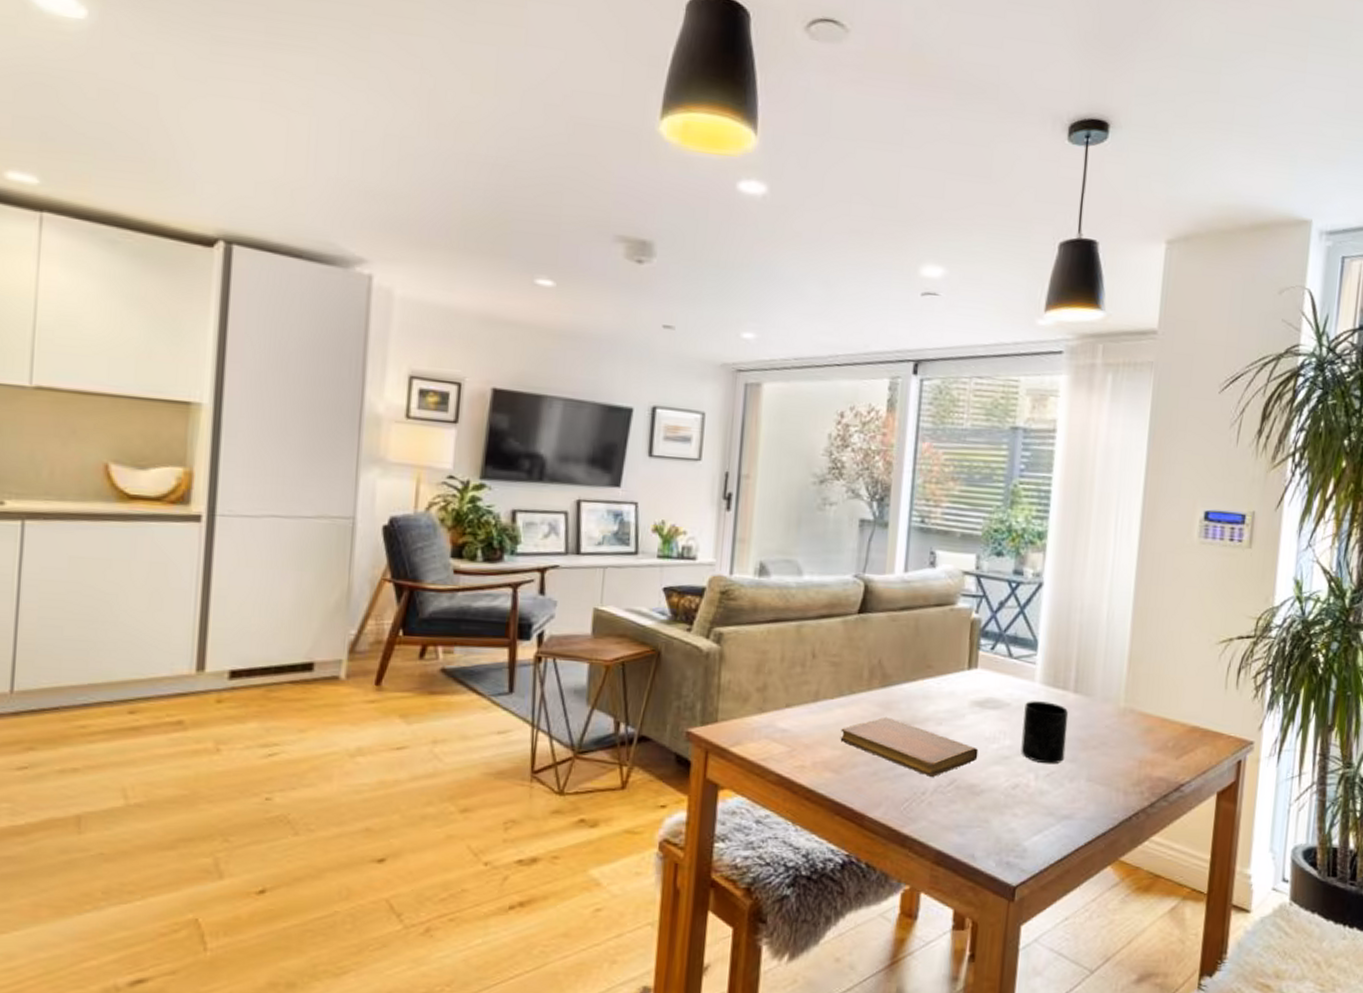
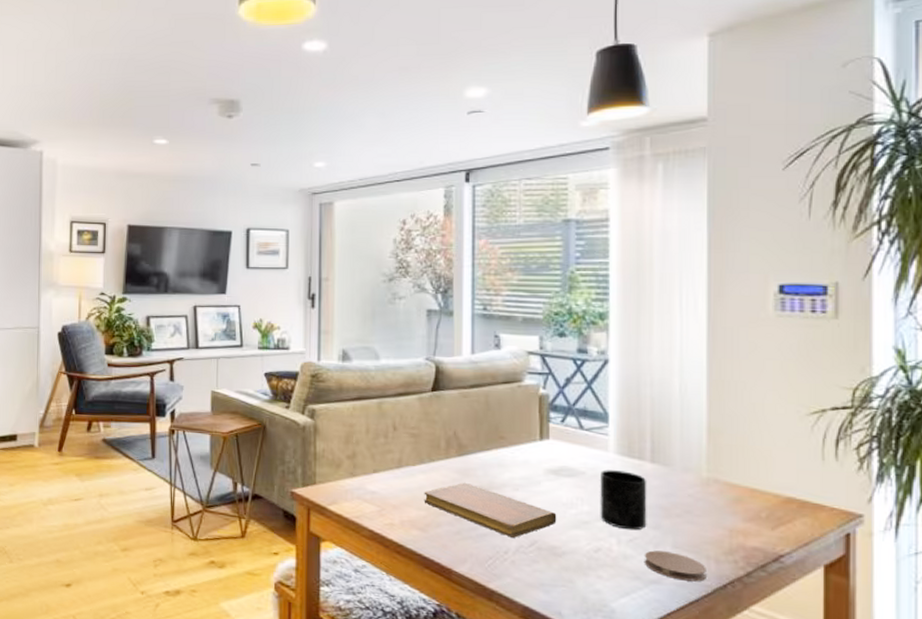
coaster: none [1058,784,1115,815] -> present [644,550,706,582]

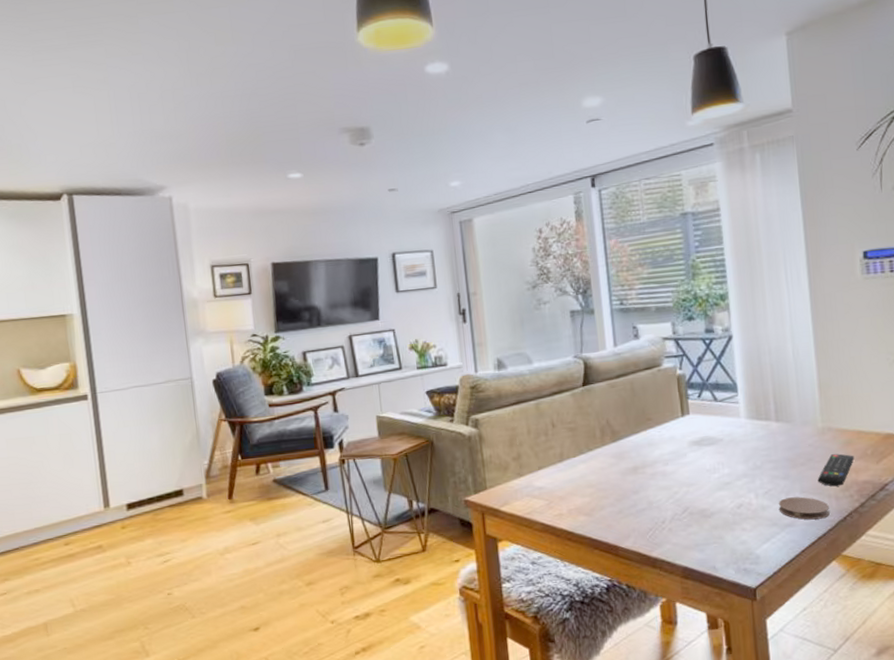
notebook: present [424,482,557,538] -> none [586,465,704,508]
mug: present [600,470,647,531] -> none [735,432,778,484]
remote control: none [695,510,744,548] -> present [817,454,855,487]

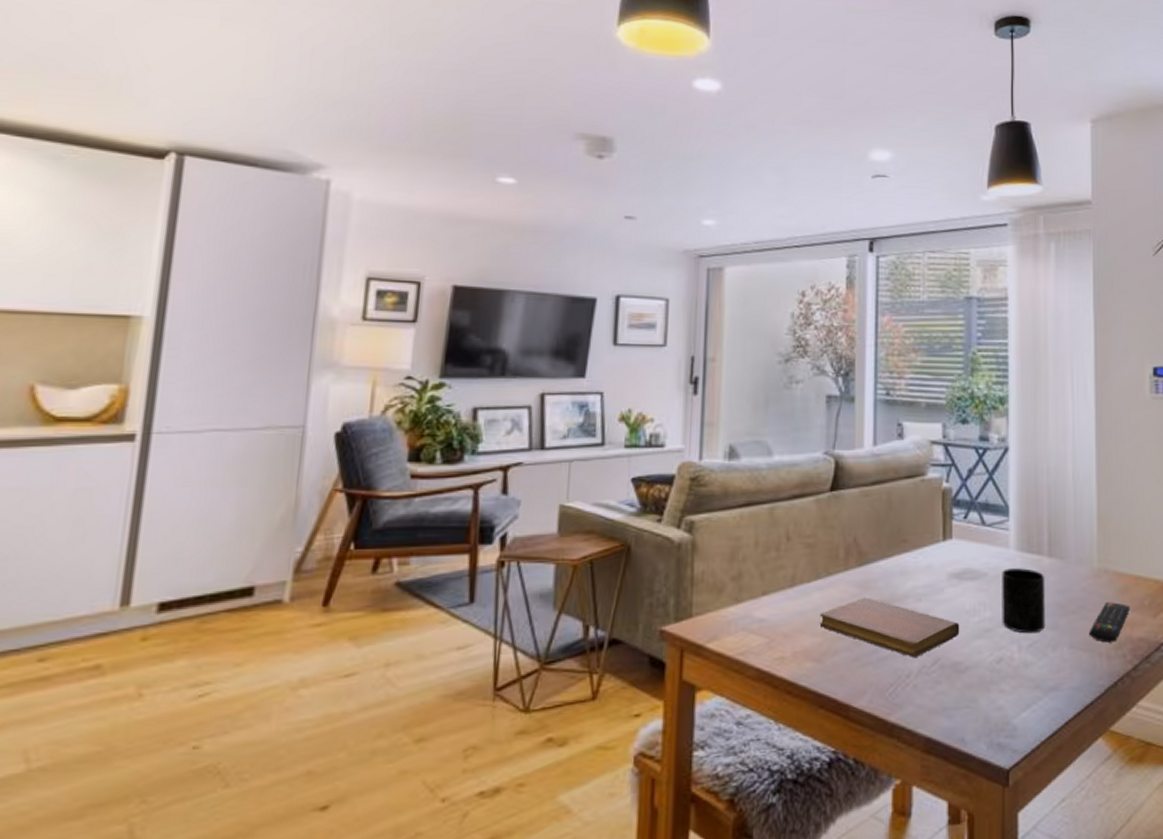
notebook: none [586,465,704,508] -> present [819,597,960,657]
mug: none [735,432,778,484] -> present [1002,568,1046,634]
coaster: present [778,496,830,520] -> none [1043,653,1099,683]

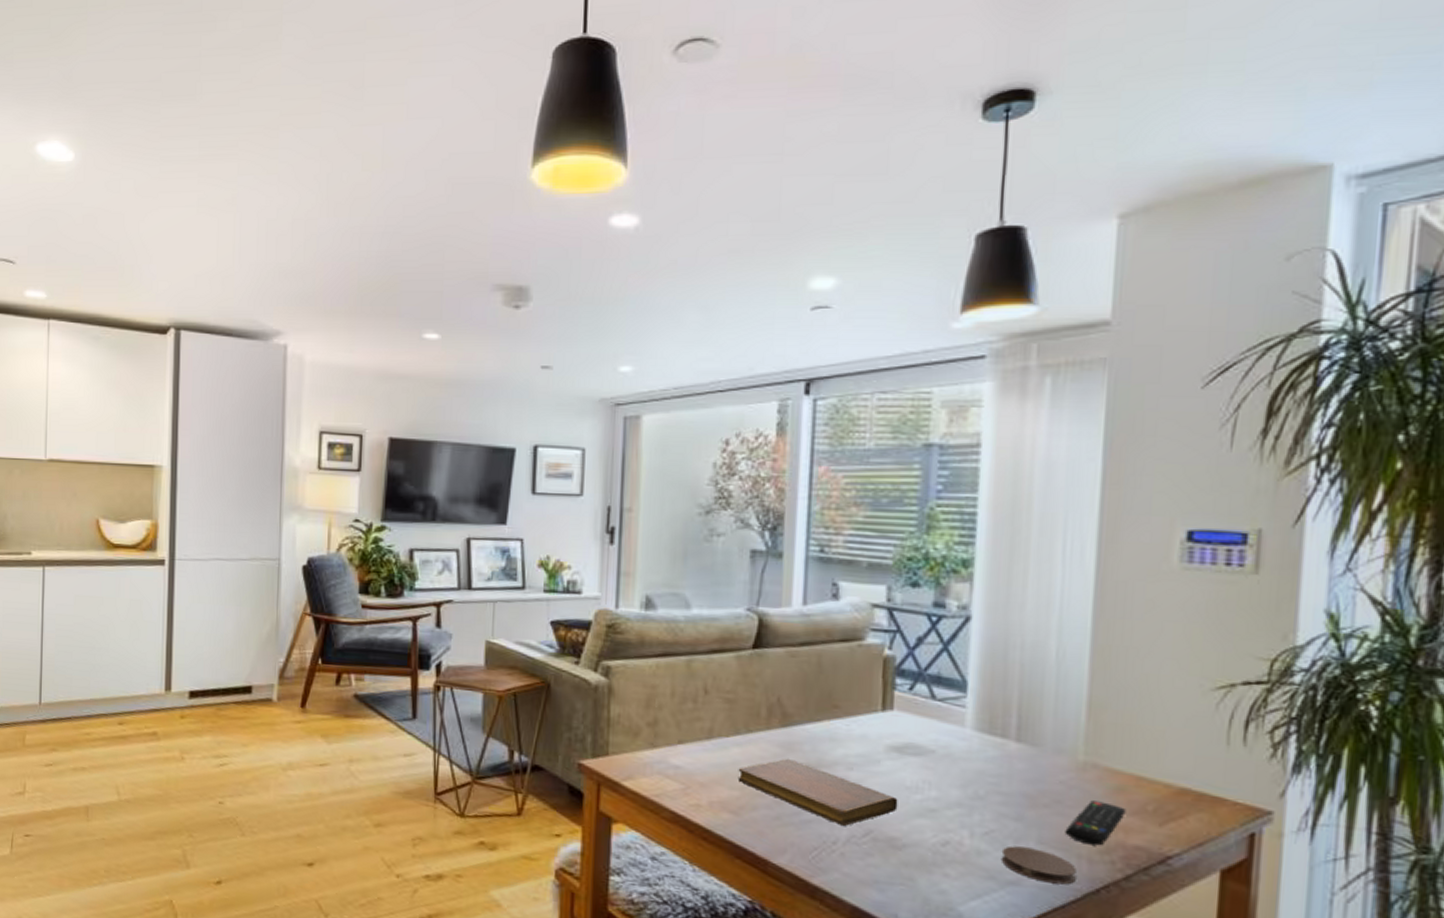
mug: present [1002,568,1046,634] -> none [950,748,1011,822]
coaster: none [1043,653,1099,683] -> present [1001,846,1077,885]

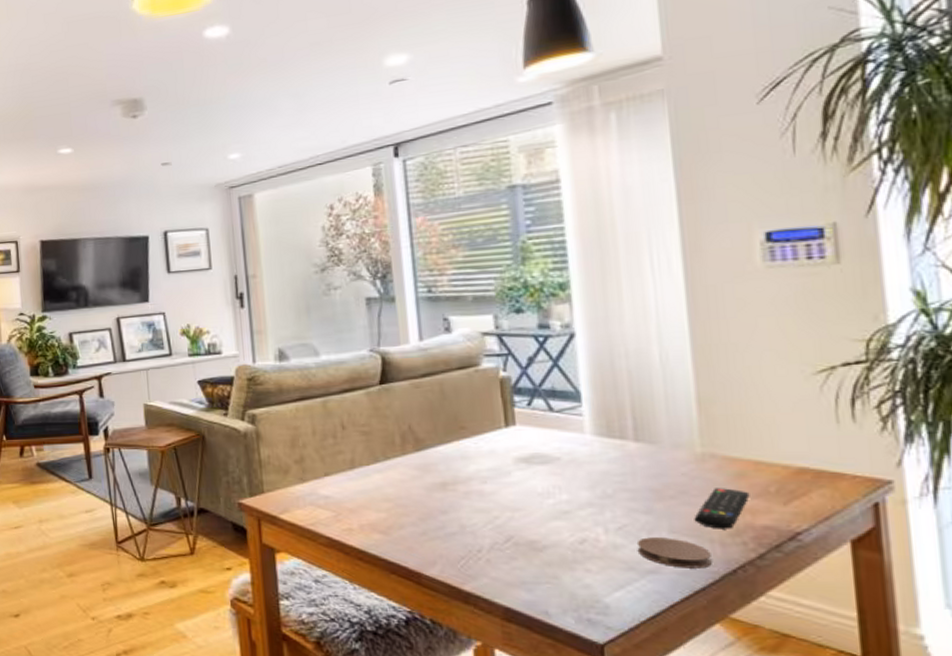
notebook: present [737,758,898,826] -> none [382,478,533,534]

